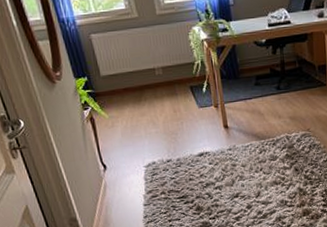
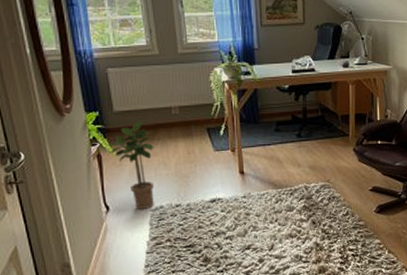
potted plant: none [100,83,147,166] -> present [109,121,155,209]

